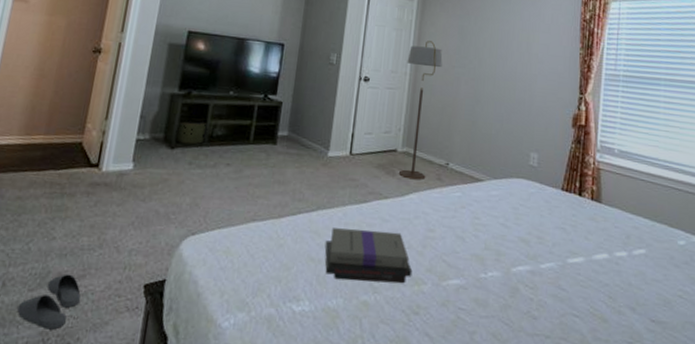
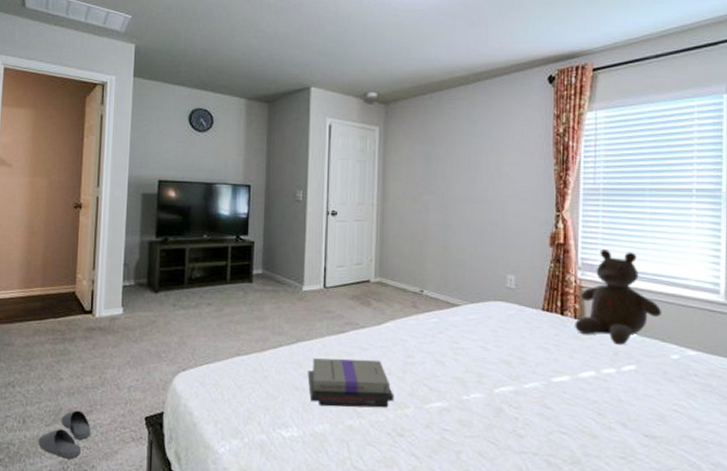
basket: present [174,118,208,145] -> none [157,263,187,288]
floor lamp: present [398,41,443,181] -> none [373,170,409,309]
stuffed bear: none [591,133,672,229] -> present [575,248,662,345]

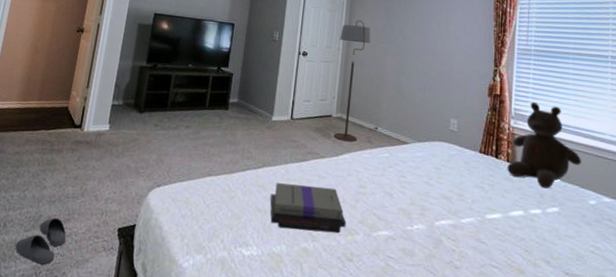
floor lamp: none [373,170,409,309] -> present [333,20,371,143]

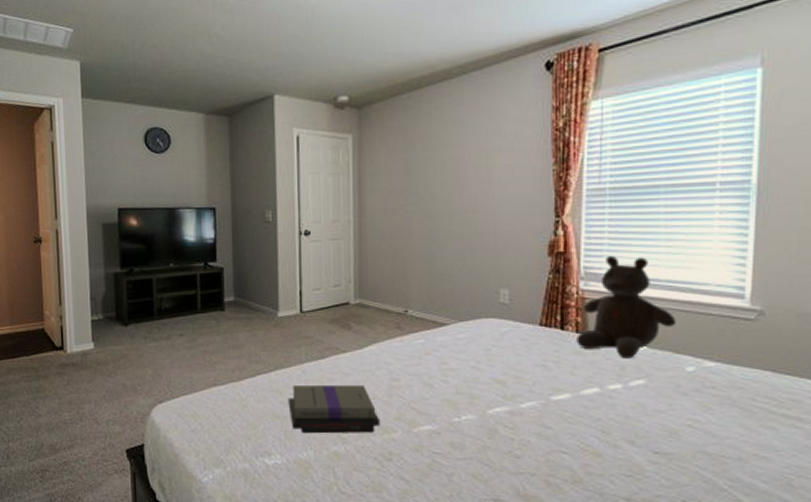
slippers: present [15,217,66,265] -> none [24,445,73,492]
floor lamp: present [333,20,371,143] -> none [349,181,389,331]

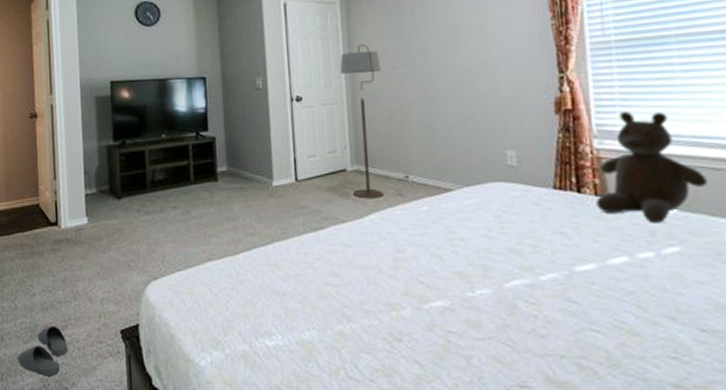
slippers: none [24,445,73,492] -> present [18,325,68,377]
books: present [288,384,381,434] -> none [286,257,388,312]
floor lamp: none [349,181,389,331] -> present [340,44,385,199]

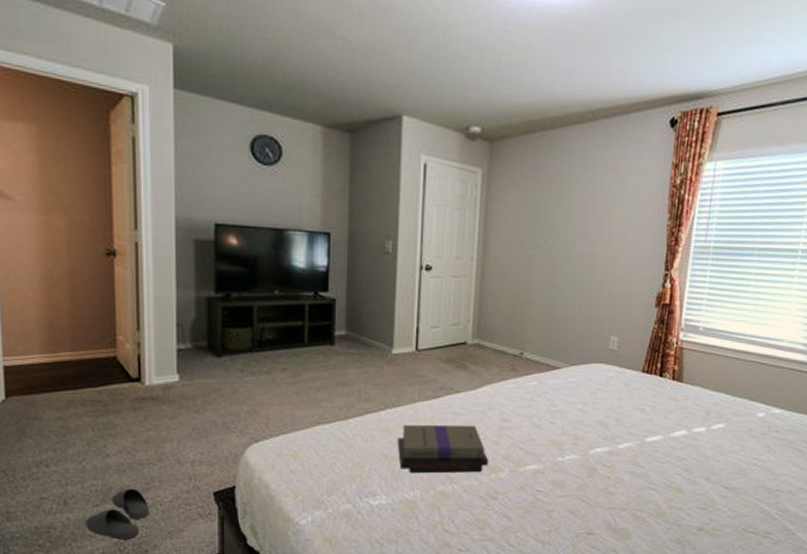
basket: none [119,166,149,193] -> present [220,322,256,351]
books: none [286,257,388,312] -> present [397,424,489,474]
floor lamp: present [340,44,385,199] -> none [469,220,513,372]
stuffed bear: present [596,110,709,223] -> none [672,309,755,405]

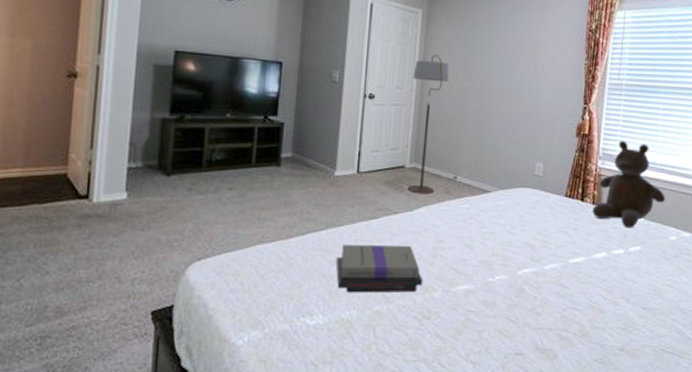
slippers: present [86,488,149,540] -> none [16,307,84,362]
basket: present [220,322,256,351] -> none [170,143,206,170]
floor lamp: none [469,220,513,372] -> present [407,55,449,195]
stuffed bear: none [672,309,755,405] -> present [592,140,666,228]

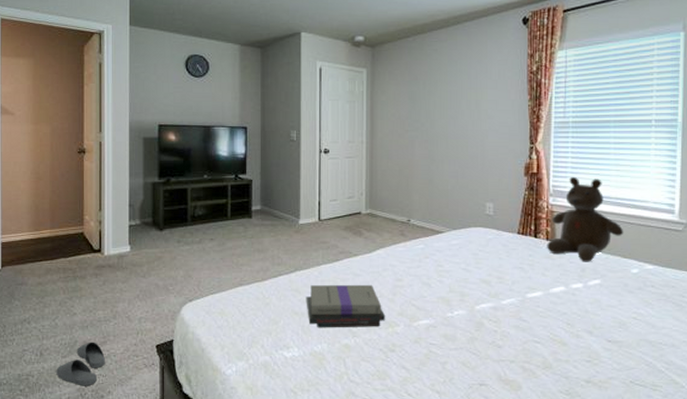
slippers: none [16,307,84,362] -> present [56,342,105,386]
floor lamp: present [407,55,449,195] -> none [362,109,396,237]

